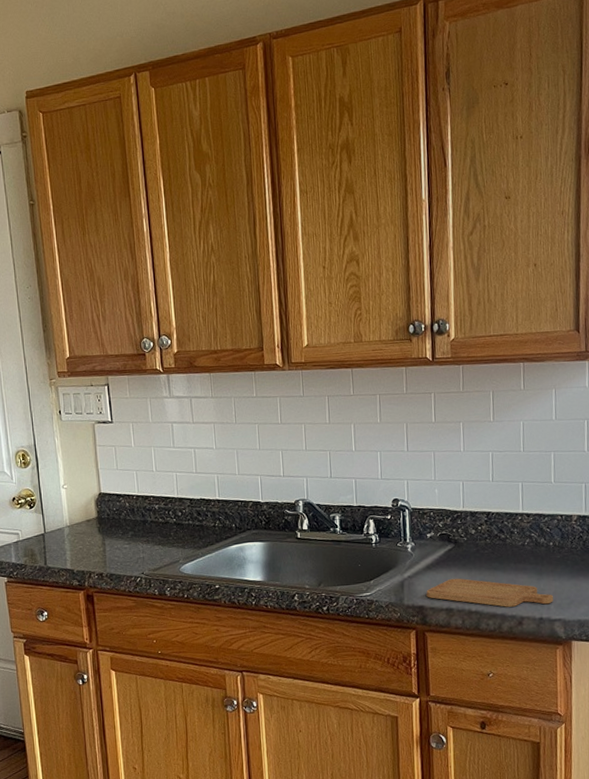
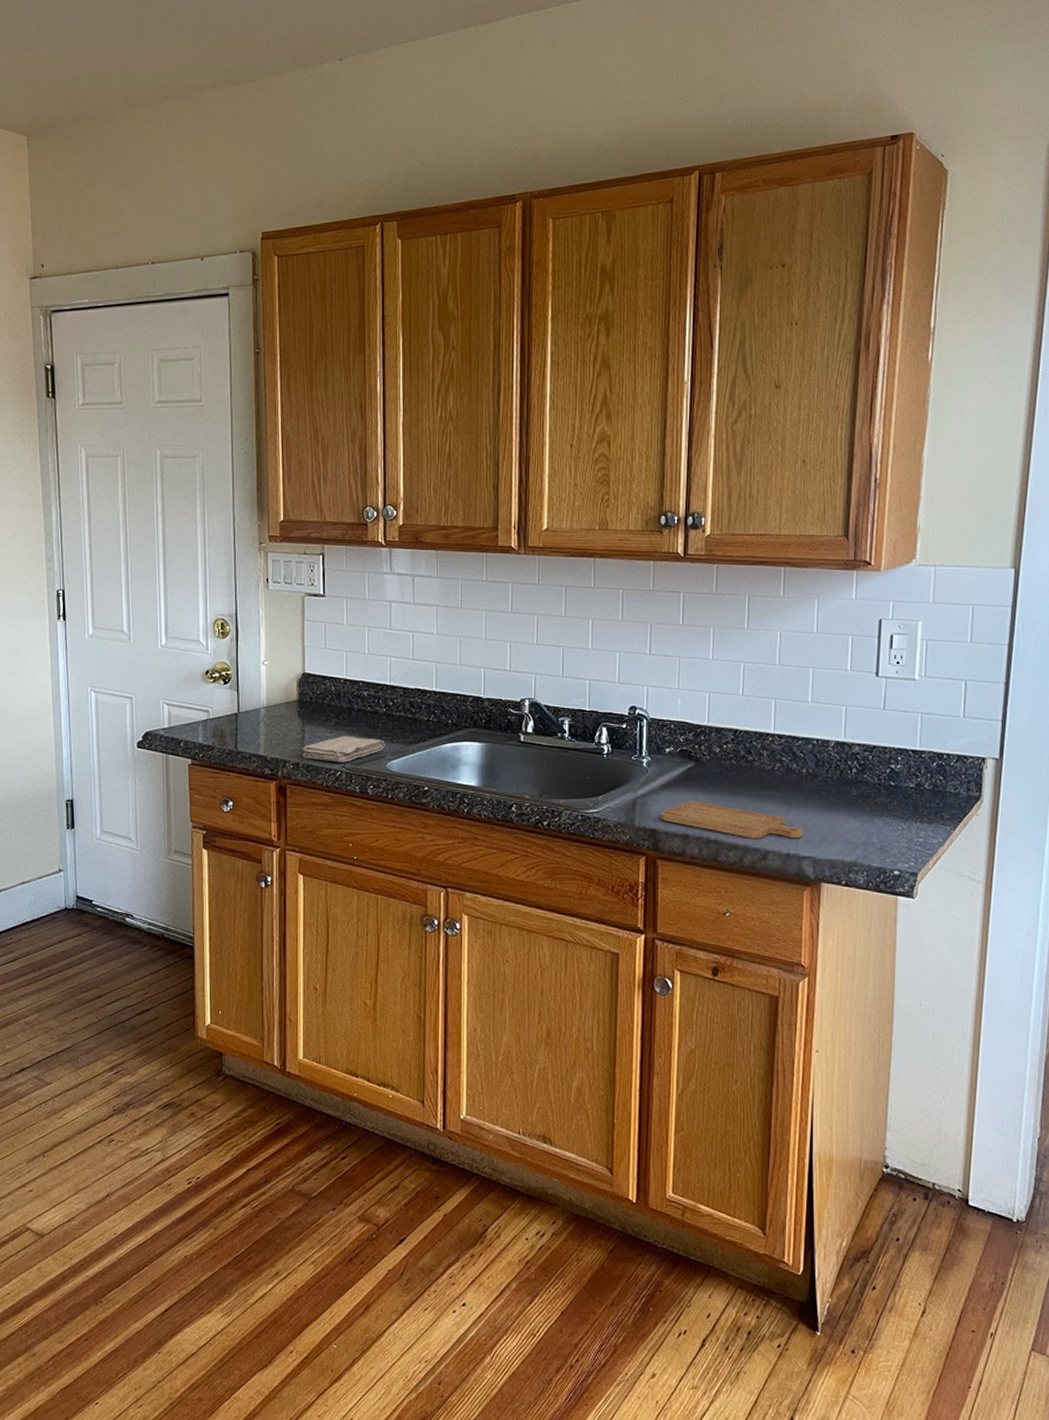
washcloth: none [104,545,178,570] -> present [302,735,385,762]

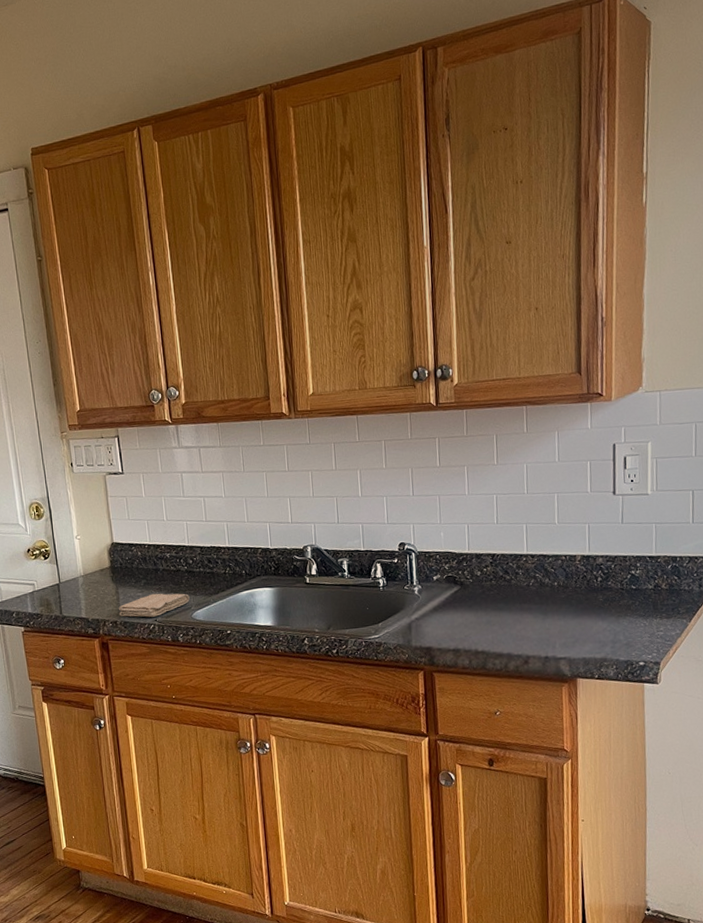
chopping board: present [660,801,804,839] -> none [433,619,559,647]

